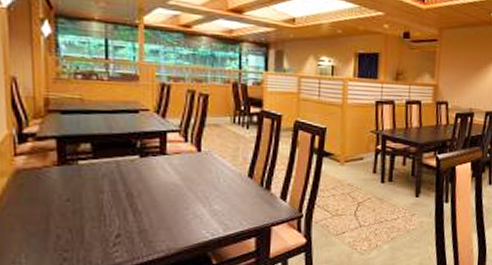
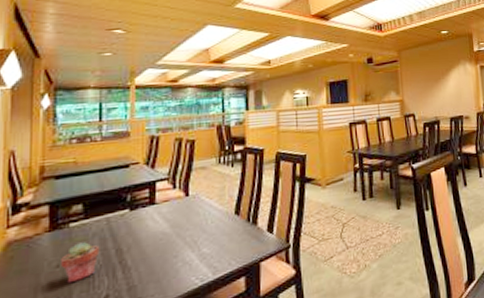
potted succulent: none [70,181,110,218] -> present [59,242,100,284]

